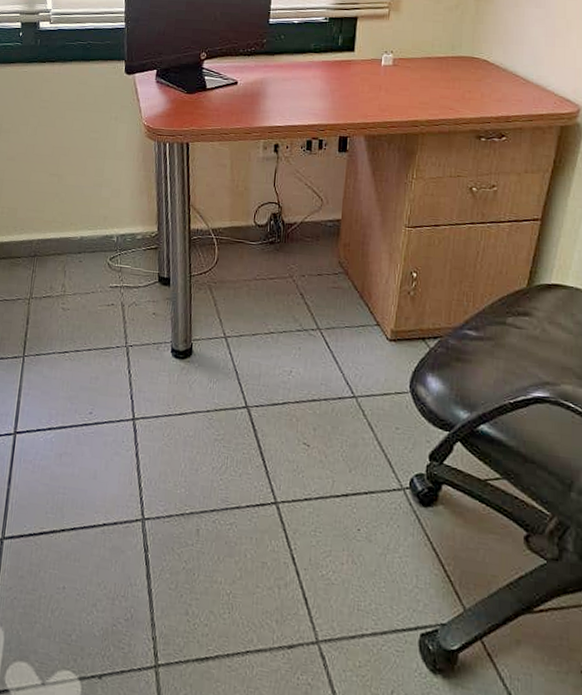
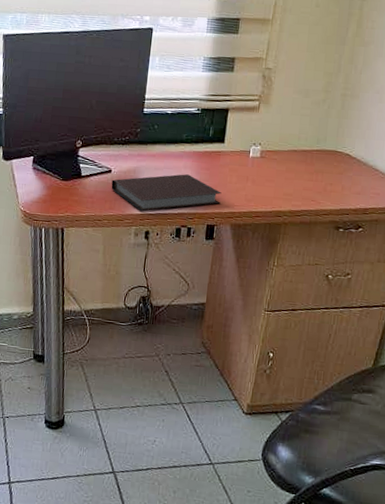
notebook: none [237,84,354,124] -> present [111,174,222,212]

